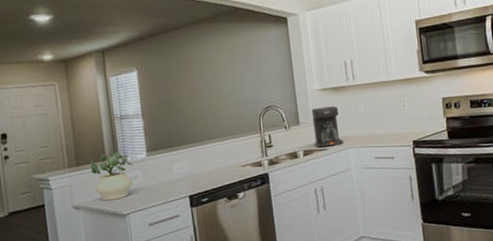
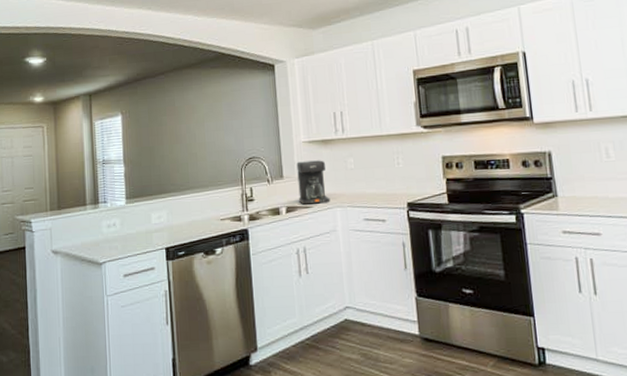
potted plant: present [90,151,133,201] -> none [71,197,112,247]

